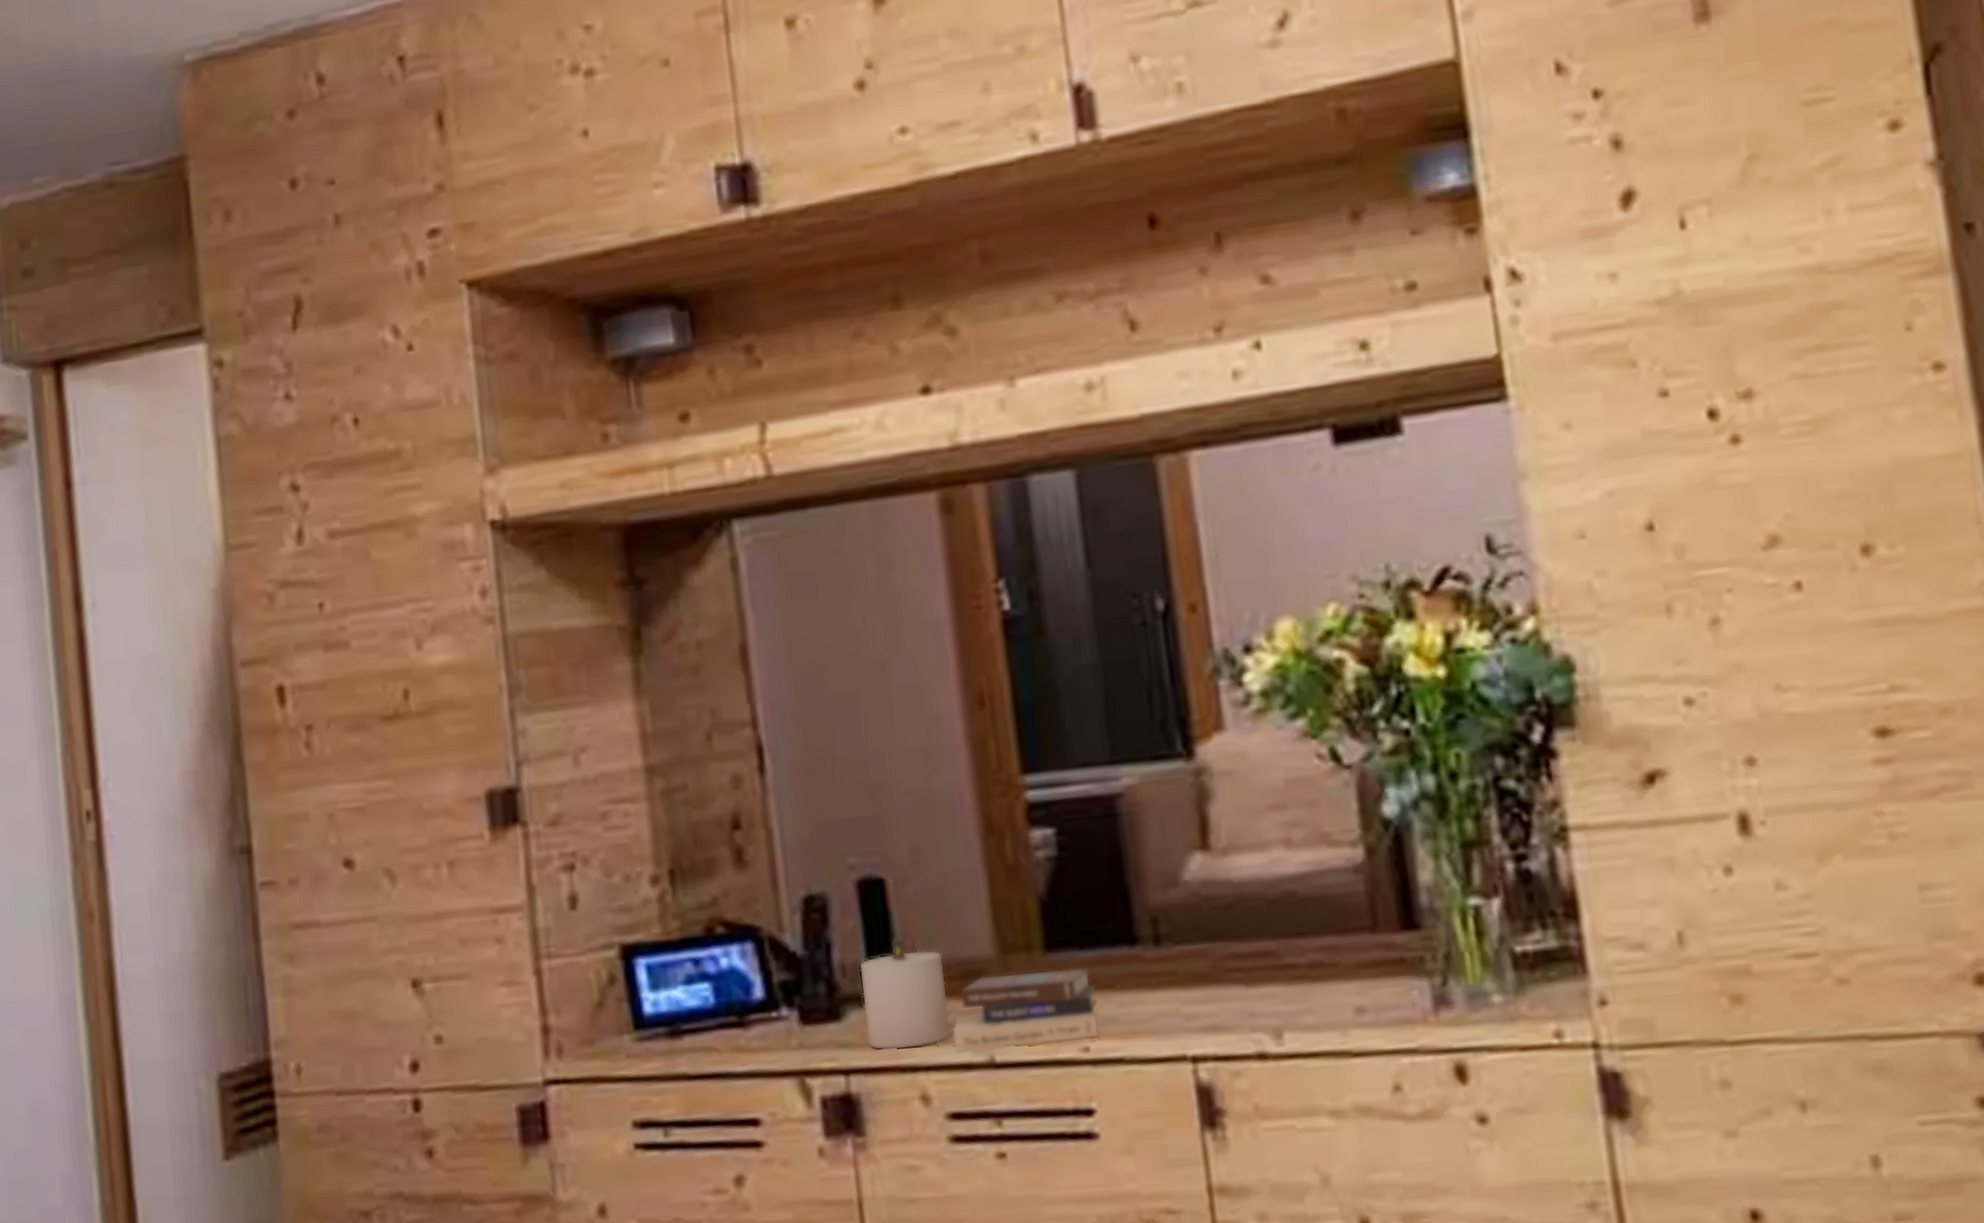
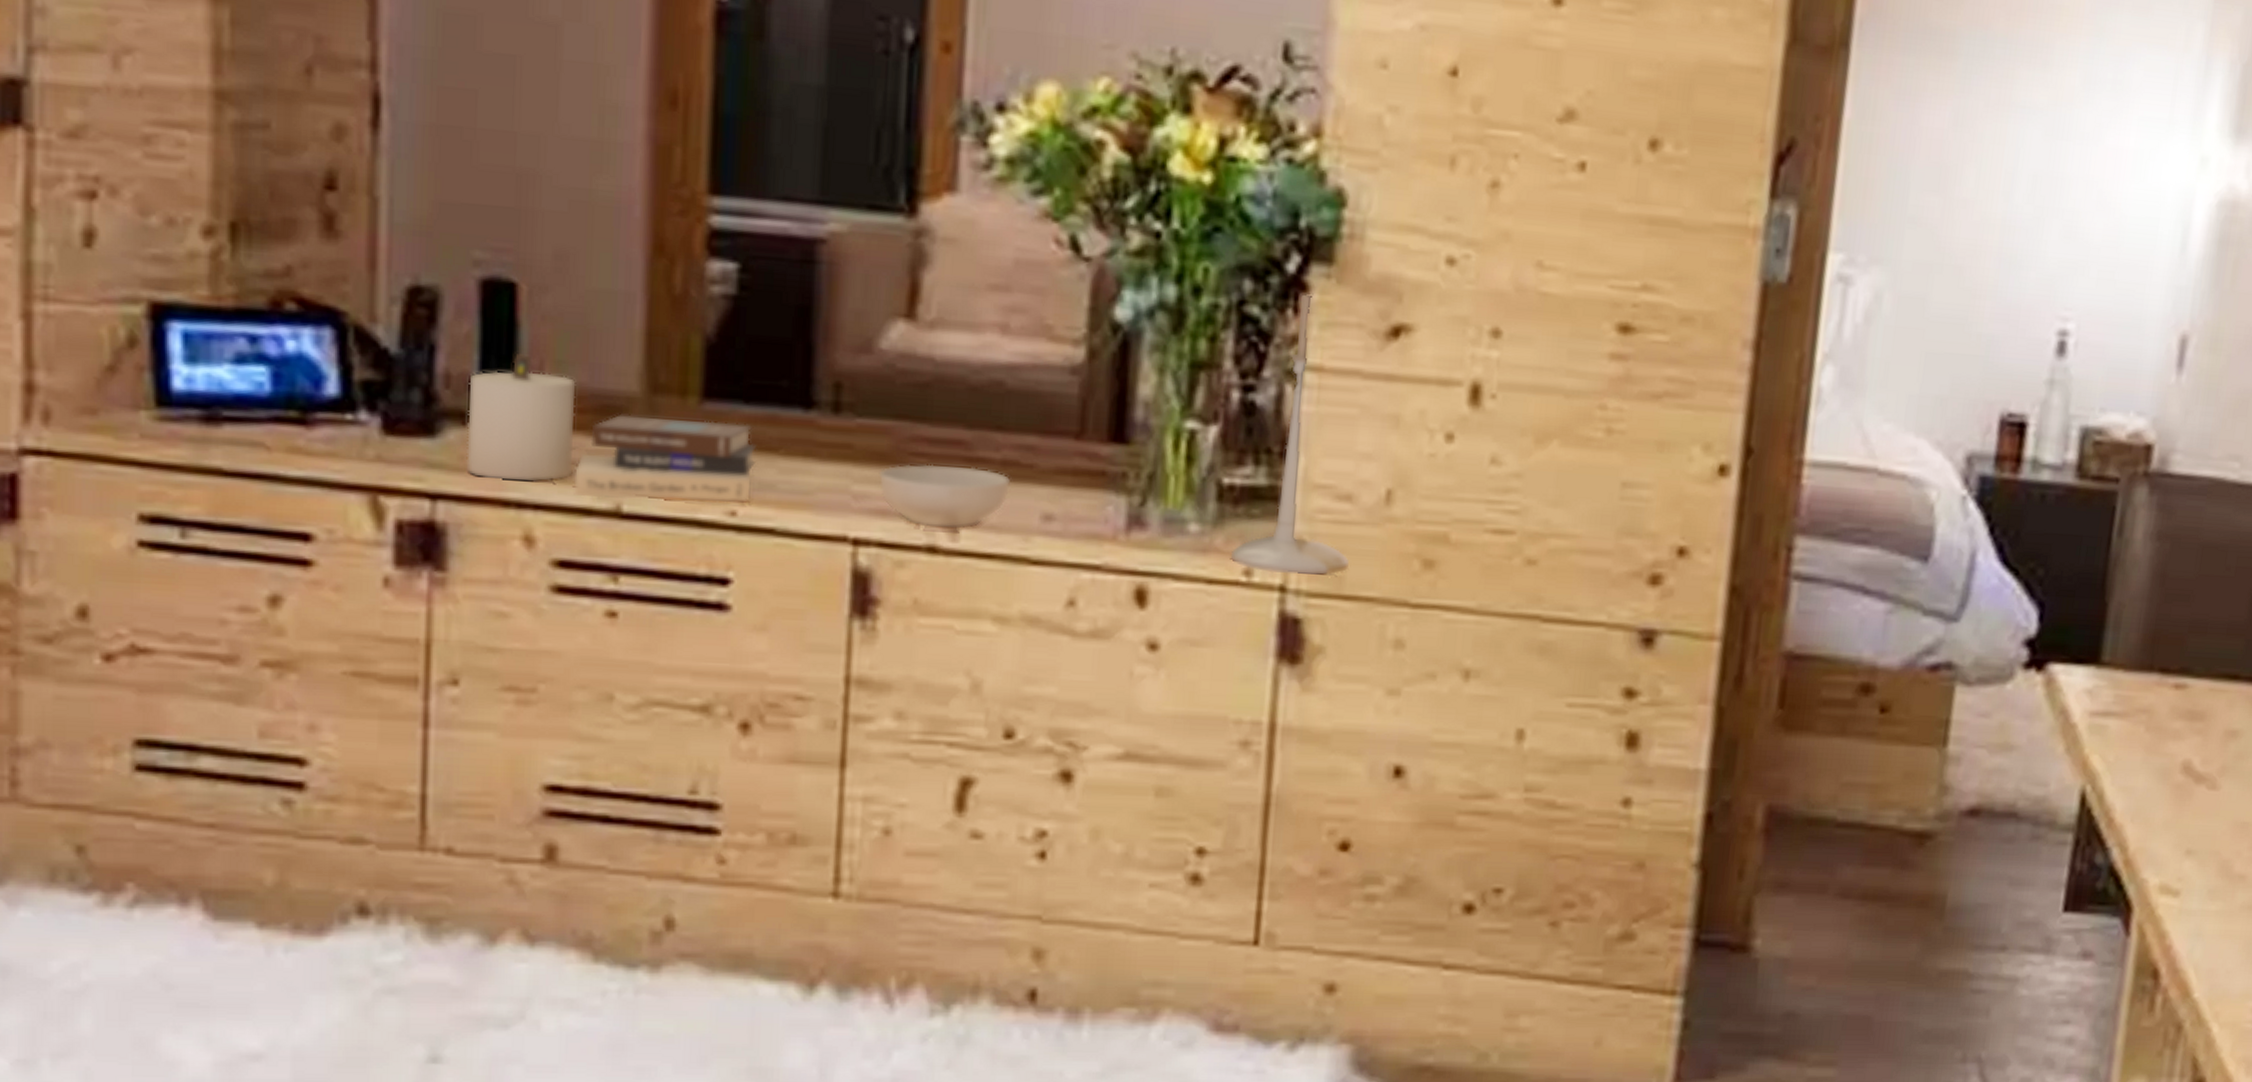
bowl: none [1203,974,1321,1037] -> present [878,464,1012,529]
candlestick: none [1538,757,1656,1032] -> present [1231,293,1349,576]

